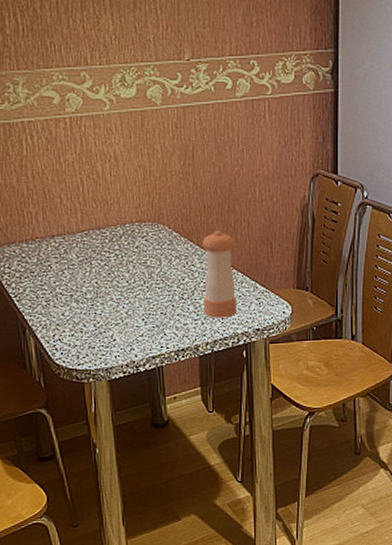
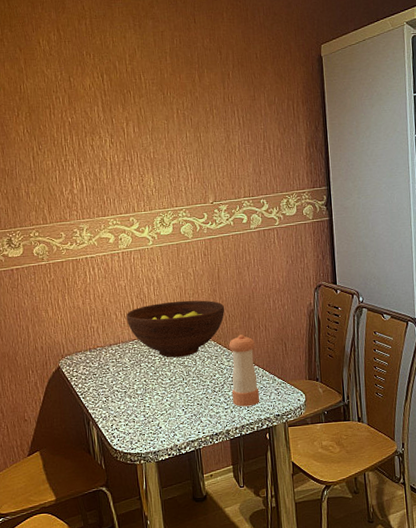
fruit bowl: none [74,184,200,256] -> present [126,300,225,358]

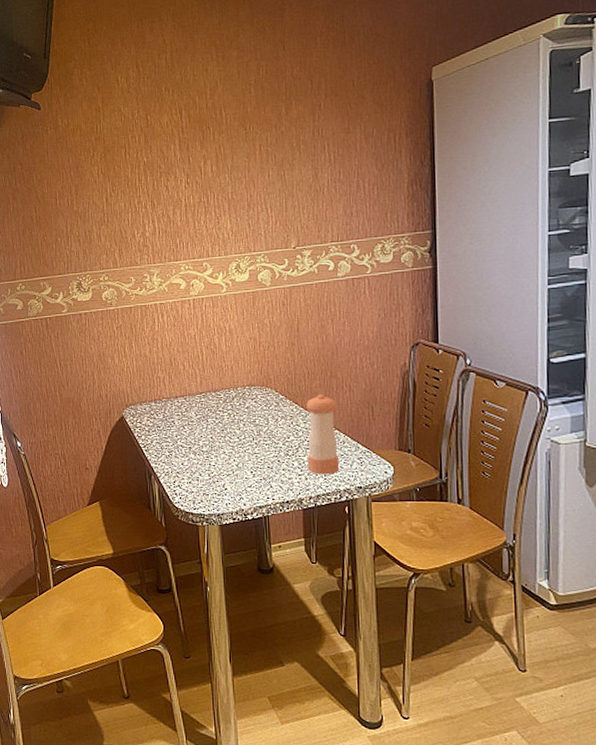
fruit bowl: present [126,300,225,358] -> none [194,353,304,415]

